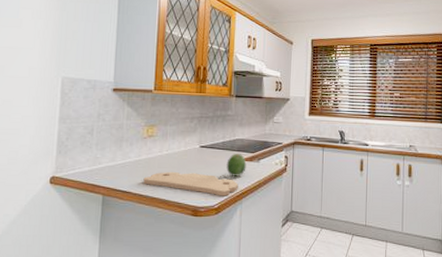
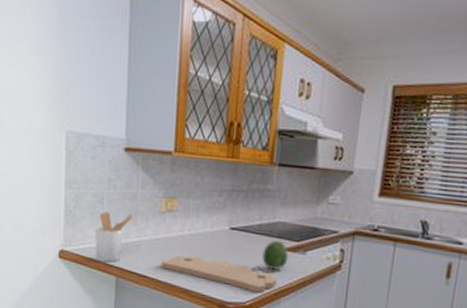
utensil holder: none [84,141,120,184] -> present [95,212,134,263]

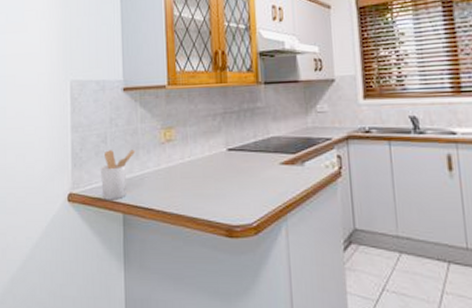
cutting board: present [161,255,277,293] -> none [165,182,280,212]
fruit: present [262,240,289,270] -> none [262,156,288,185]

